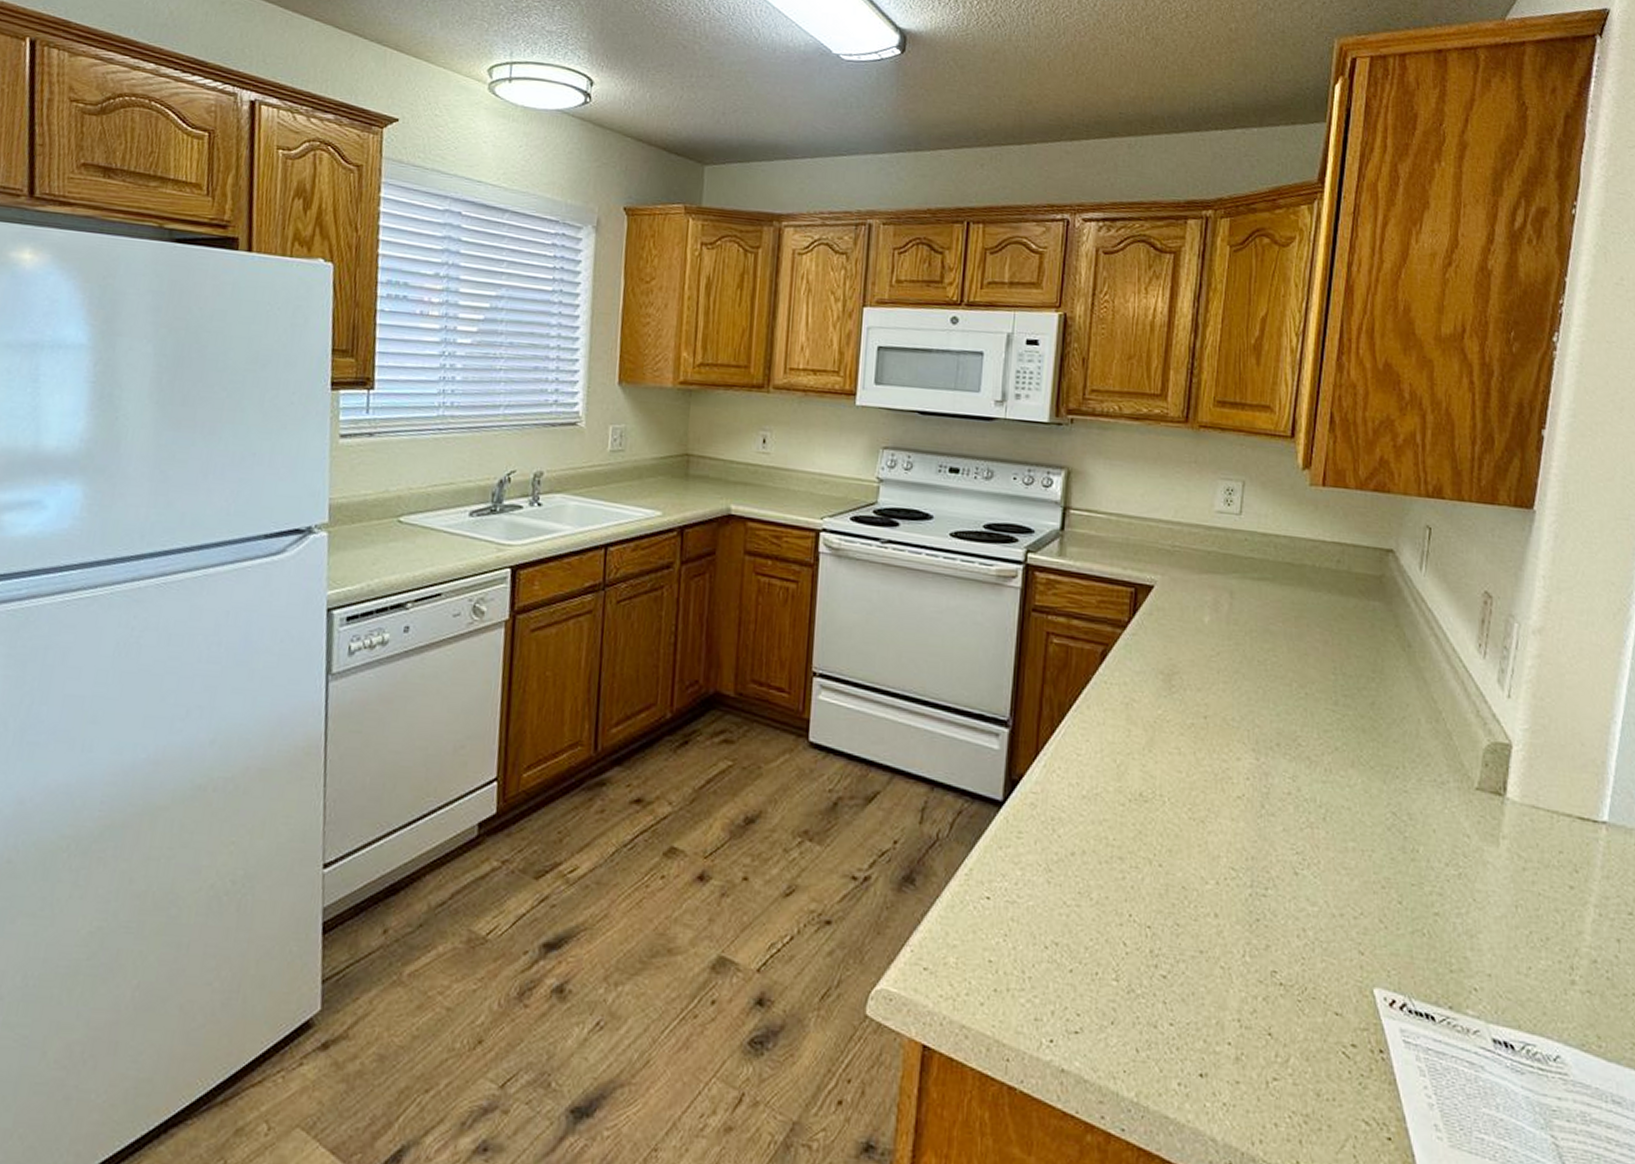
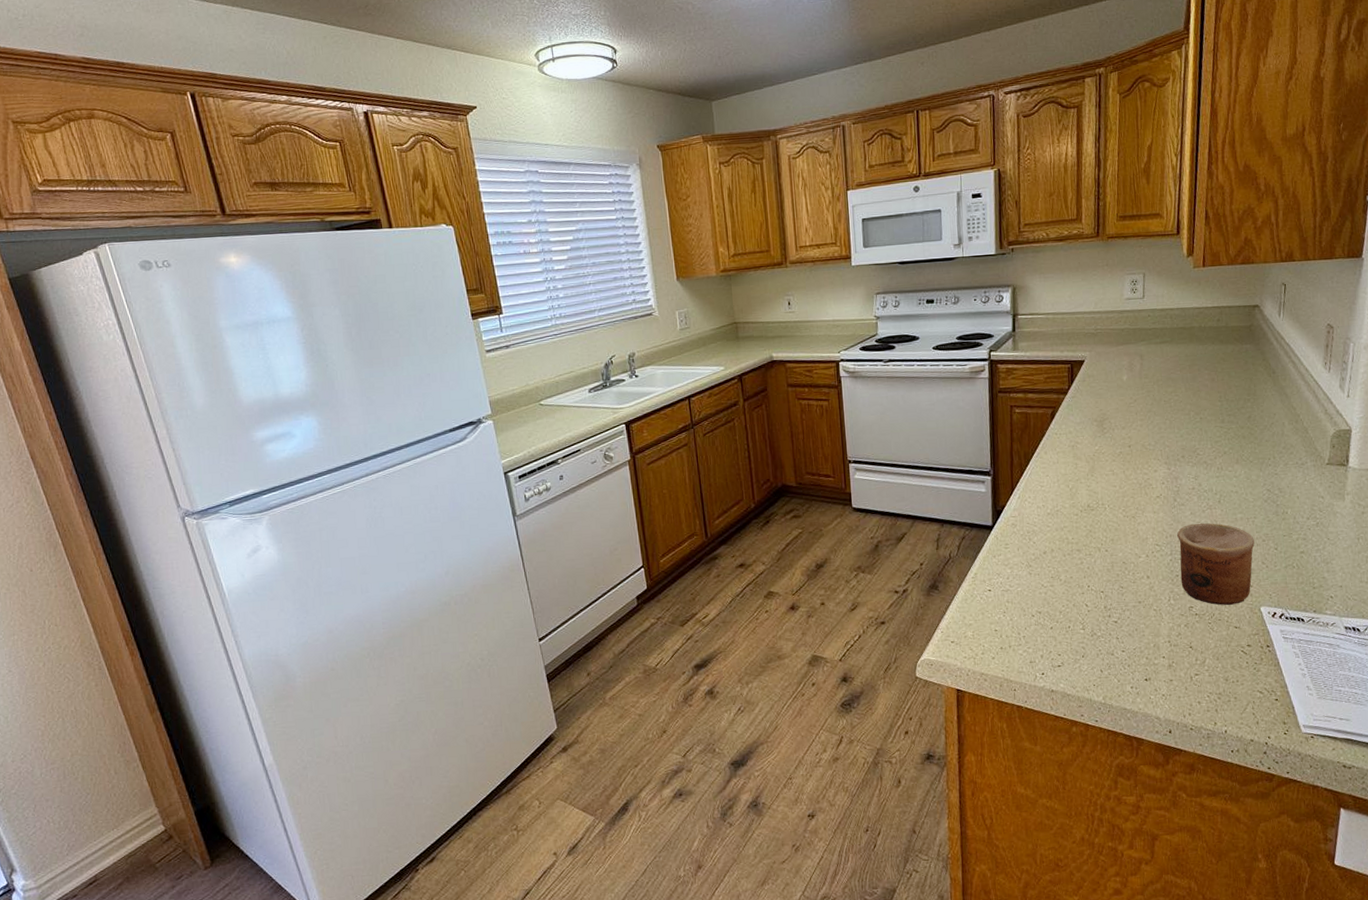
cup: none [1262,845,1370,978] -> present [1177,522,1255,605]

